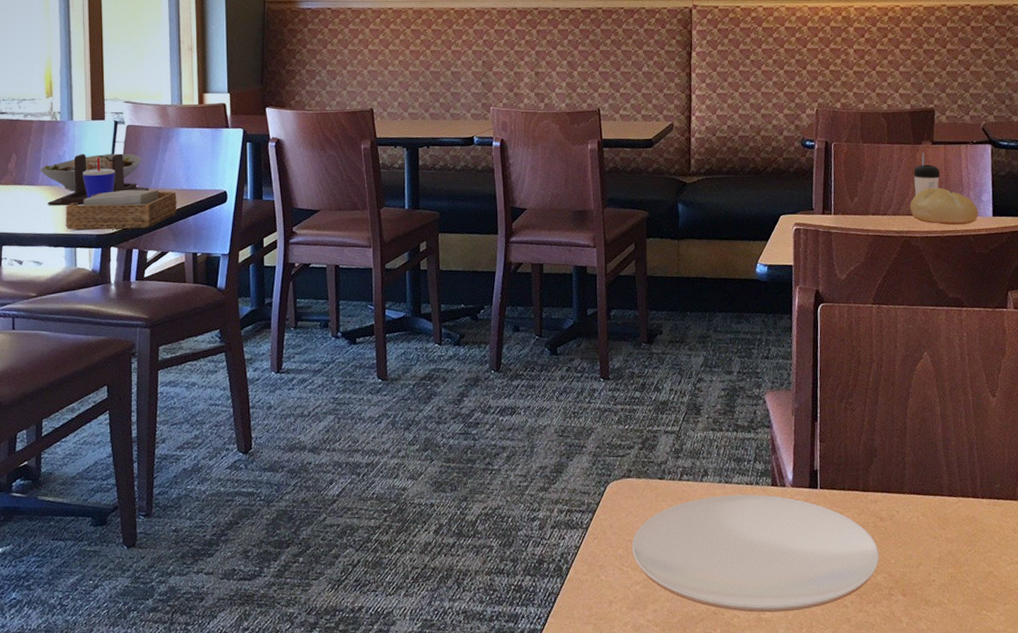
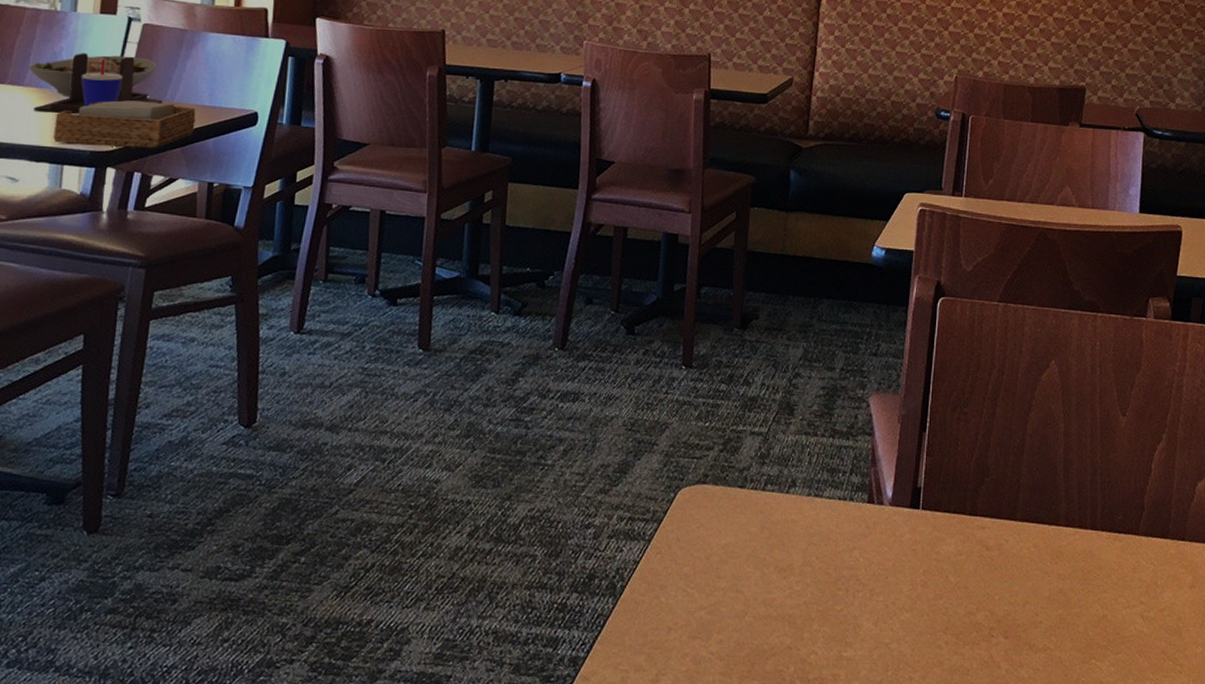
plate: present [631,494,880,613] -> none [700,510,982,650]
bread roll: present [909,187,979,226] -> none [1049,175,1124,220]
beverage cup: present [913,152,940,196] -> none [1056,135,1086,183]

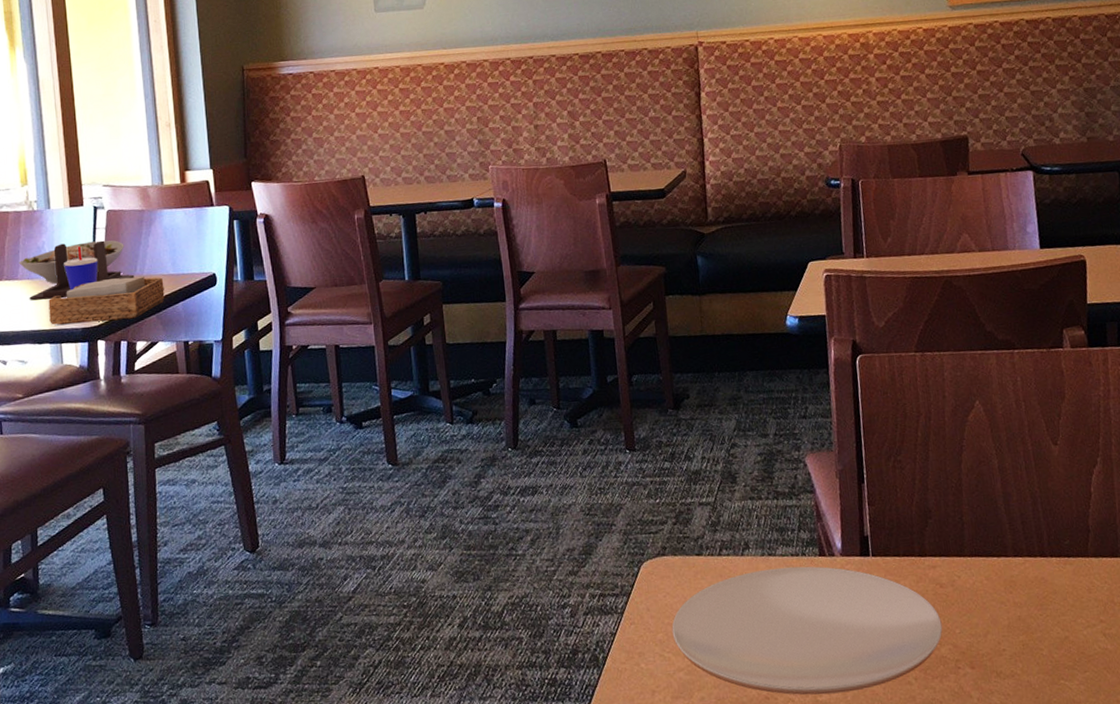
plate: none [700,510,982,650] -> present [671,566,943,695]

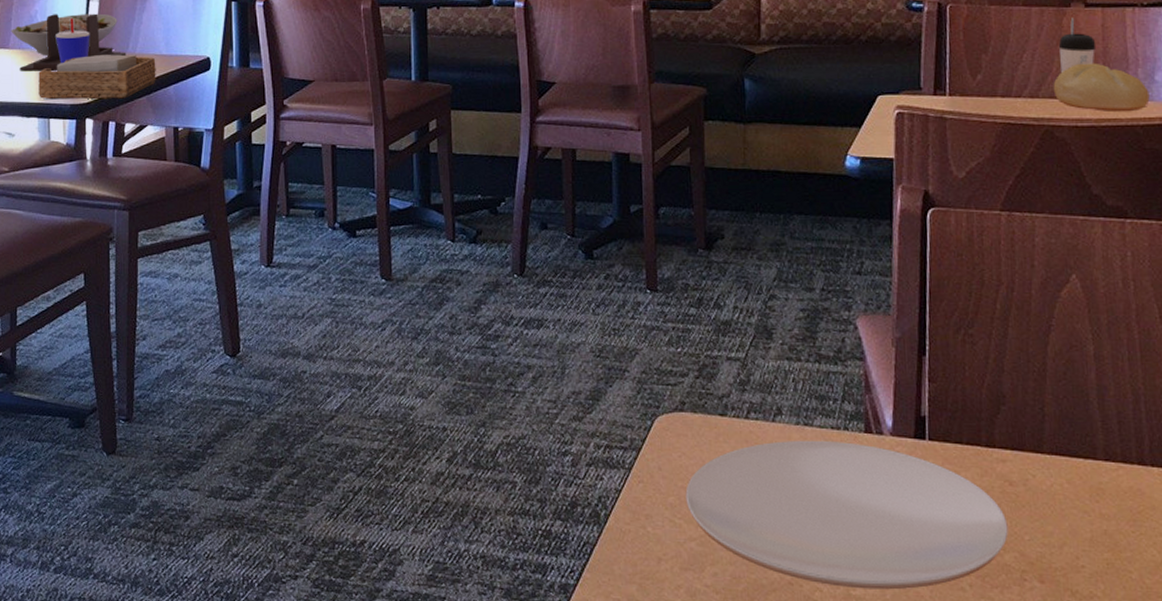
bread roll: none [948,221,1025,262] -> present [1053,63,1150,113]
beverage cup: none [950,184,979,232] -> present [1058,17,1096,74]

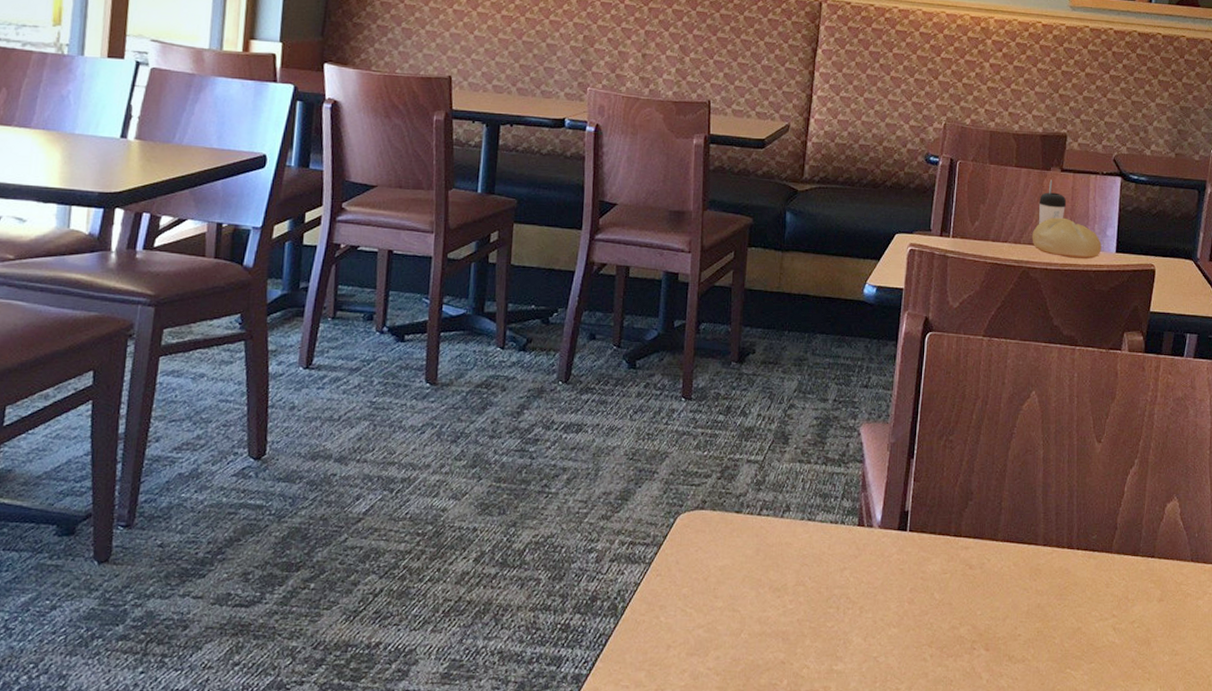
salad: present [11,13,118,56] -> none [35,98,165,139]
napkin holder: present [19,13,127,71] -> none [41,96,172,156]
napkin holder: present [38,54,156,100] -> none [61,143,205,191]
beverage cup: present [55,18,90,64] -> none [89,102,131,149]
plate: present [685,440,1009,590] -> none [698,533,965,664]

